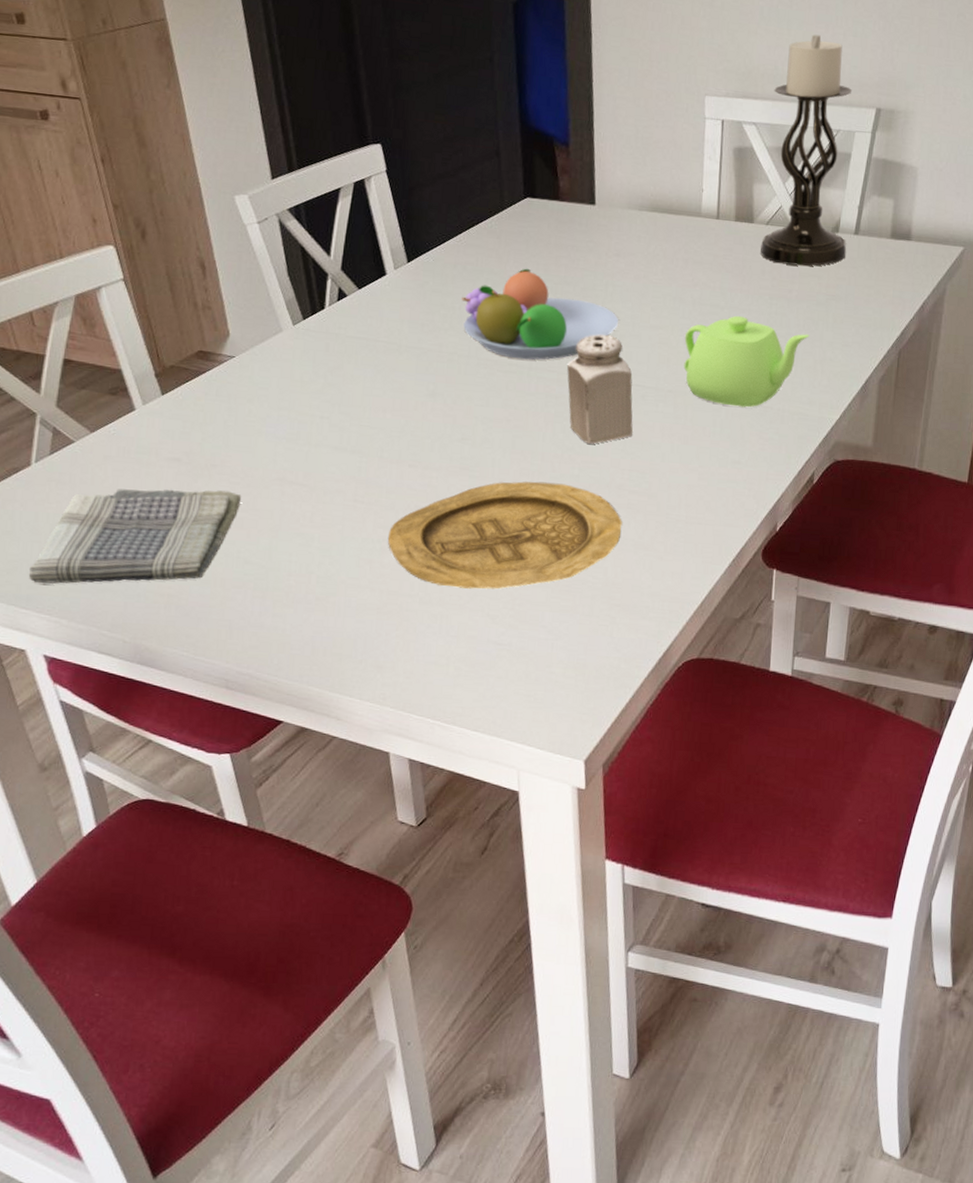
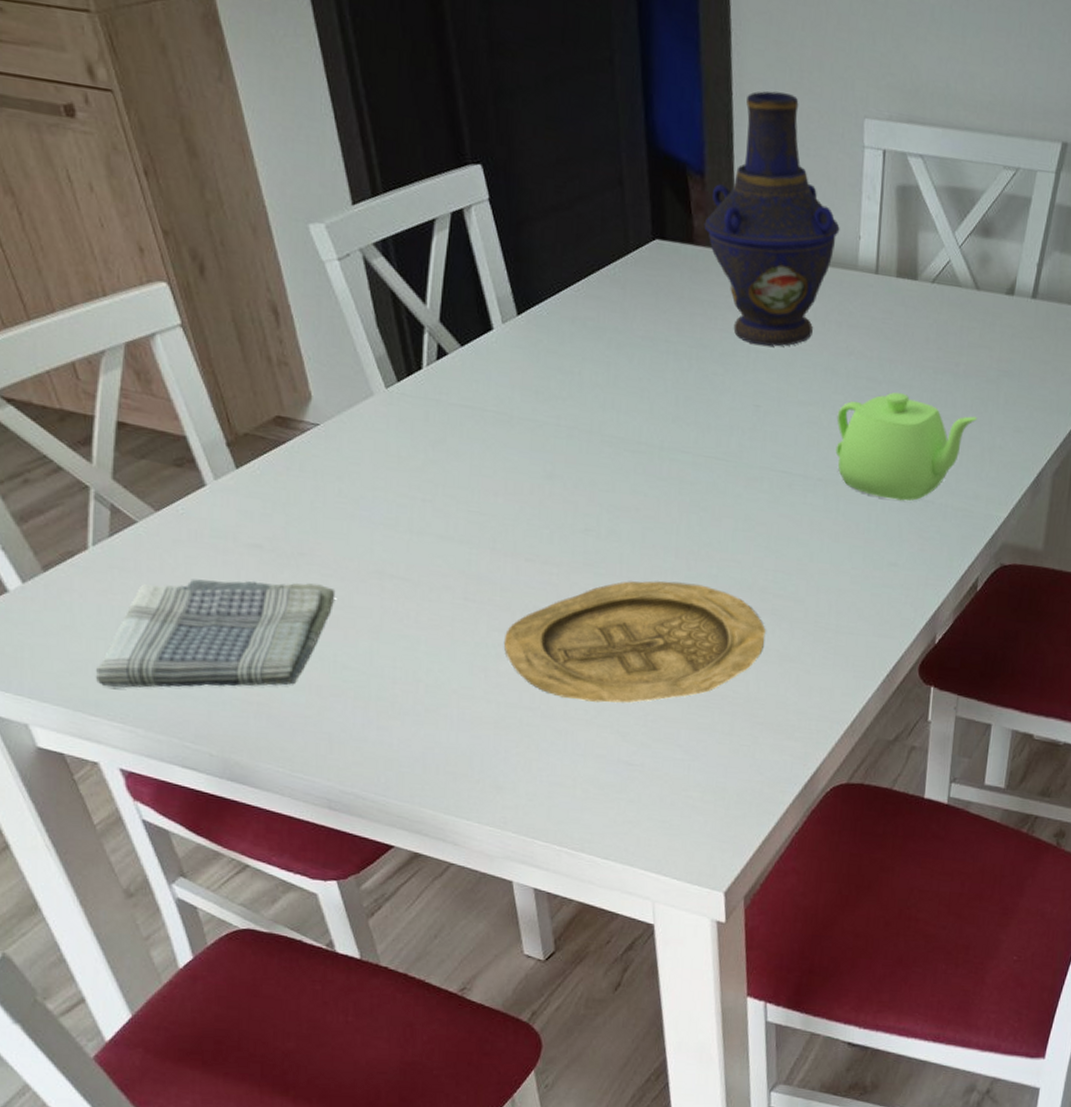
fruit bowl: present [461,268,618,360] -> none [581,326,762,439]
salt shaker: present [567,334,633,444] -> none [703,409,778,540]
vase: none [568,77,685,281] -> present [704,91,840,347]
candle holder: present [760,34,853,267] -> none [925,44,1036,335]

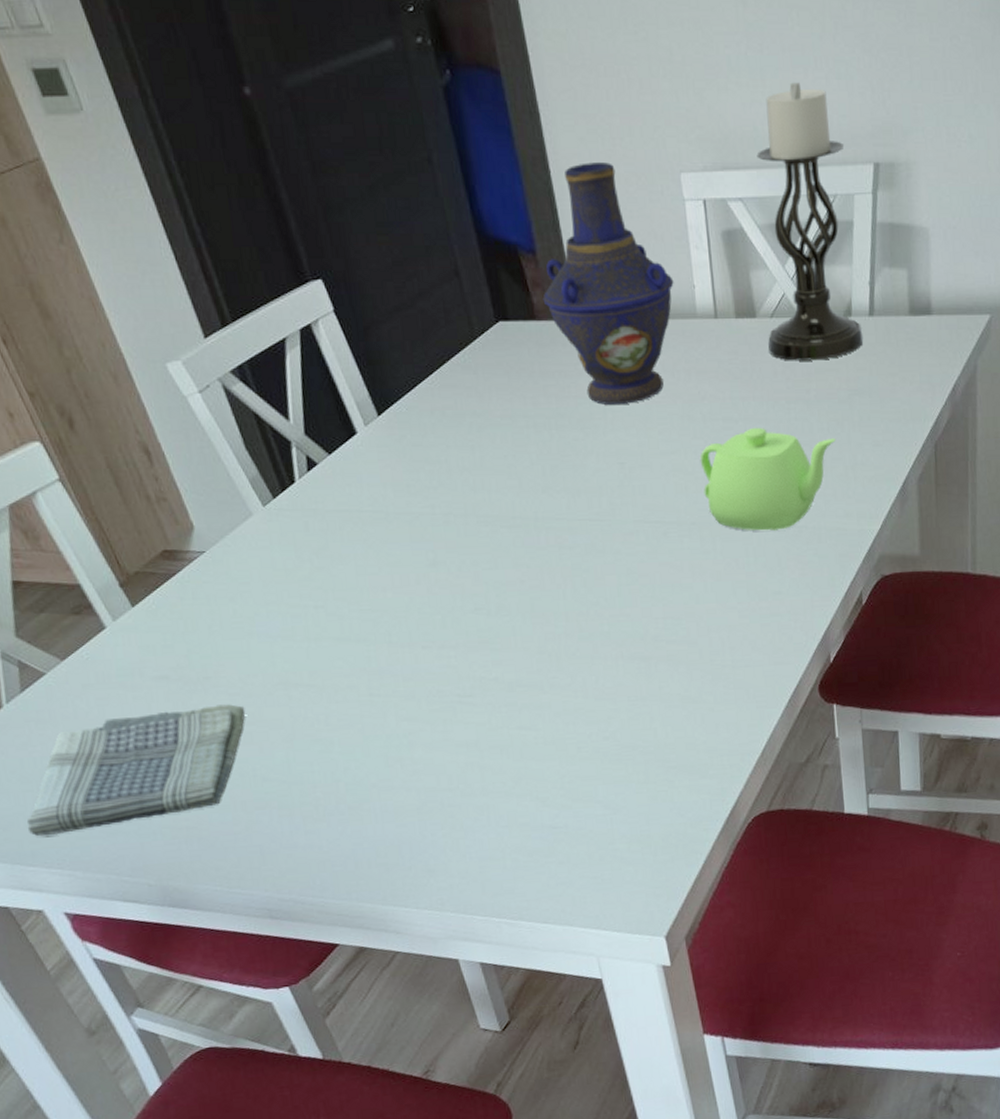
plate: present [503,581,766,703] -> none [413,643,665,774]
candle holder: none [925,44,1036,335] -> present [756,82,864,361]

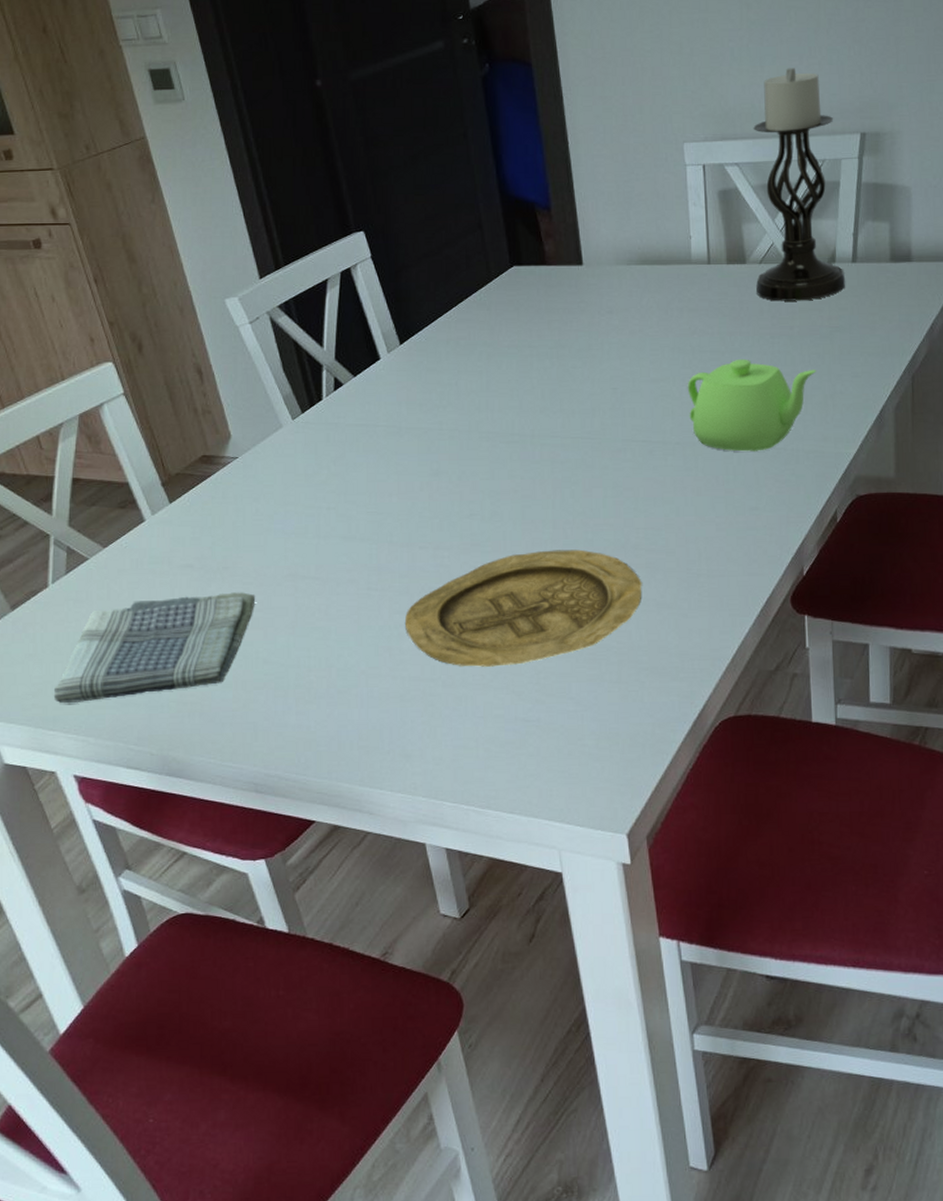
plate: none [413,643,665,774] -> present [404,549,642,667]
vase: present [542,162,674,405] -> none [553,135,672,337]

